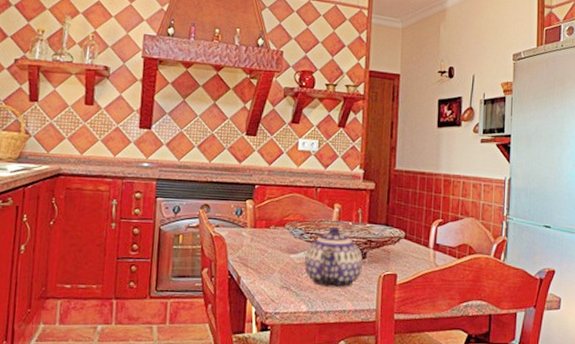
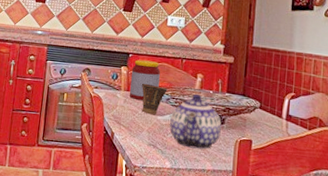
jar: none [256,191,292,237] -> present [129,59,160,100]
cup: none [270,217,301,254] -> present [141,83,167,115]

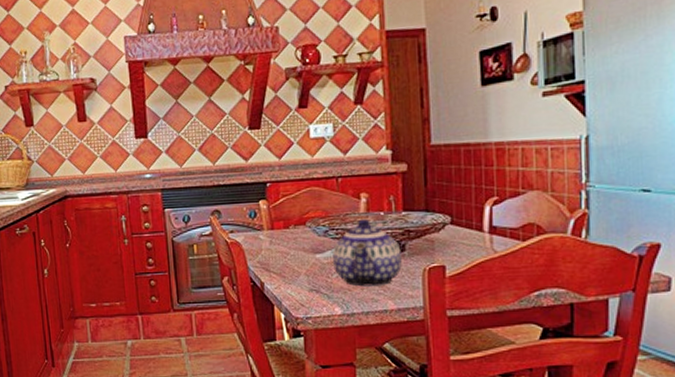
jar: present [129,59,160,100] -> none [272,187,311,238]
cup: present [141,83,167,115] -> none [288,216,324,254]

